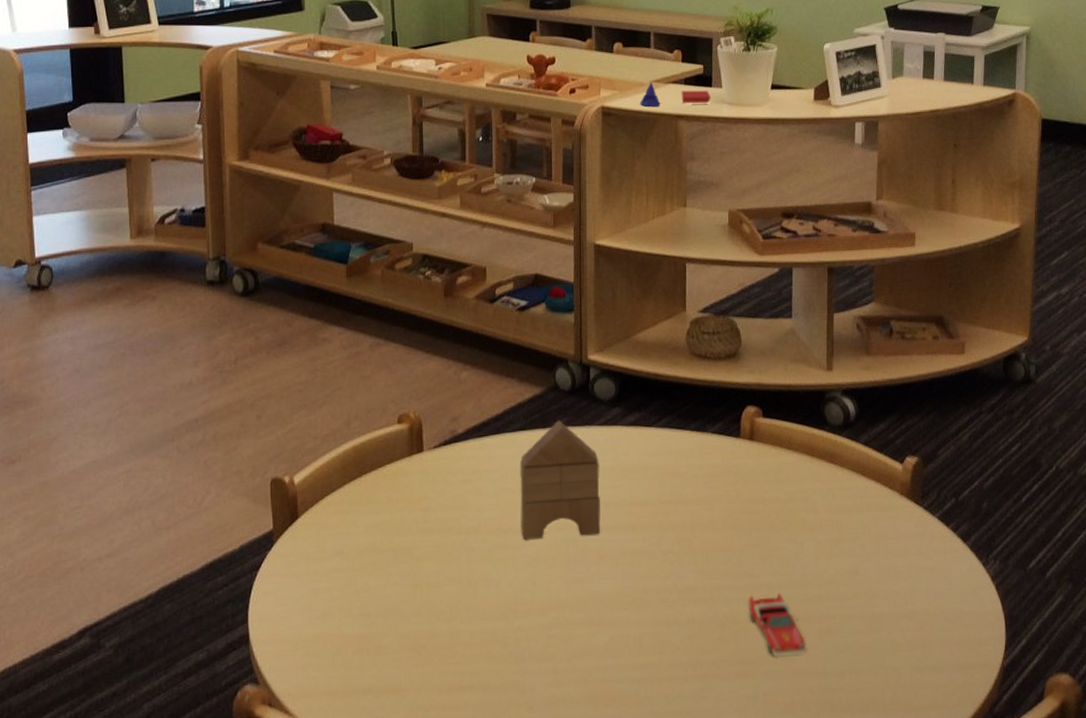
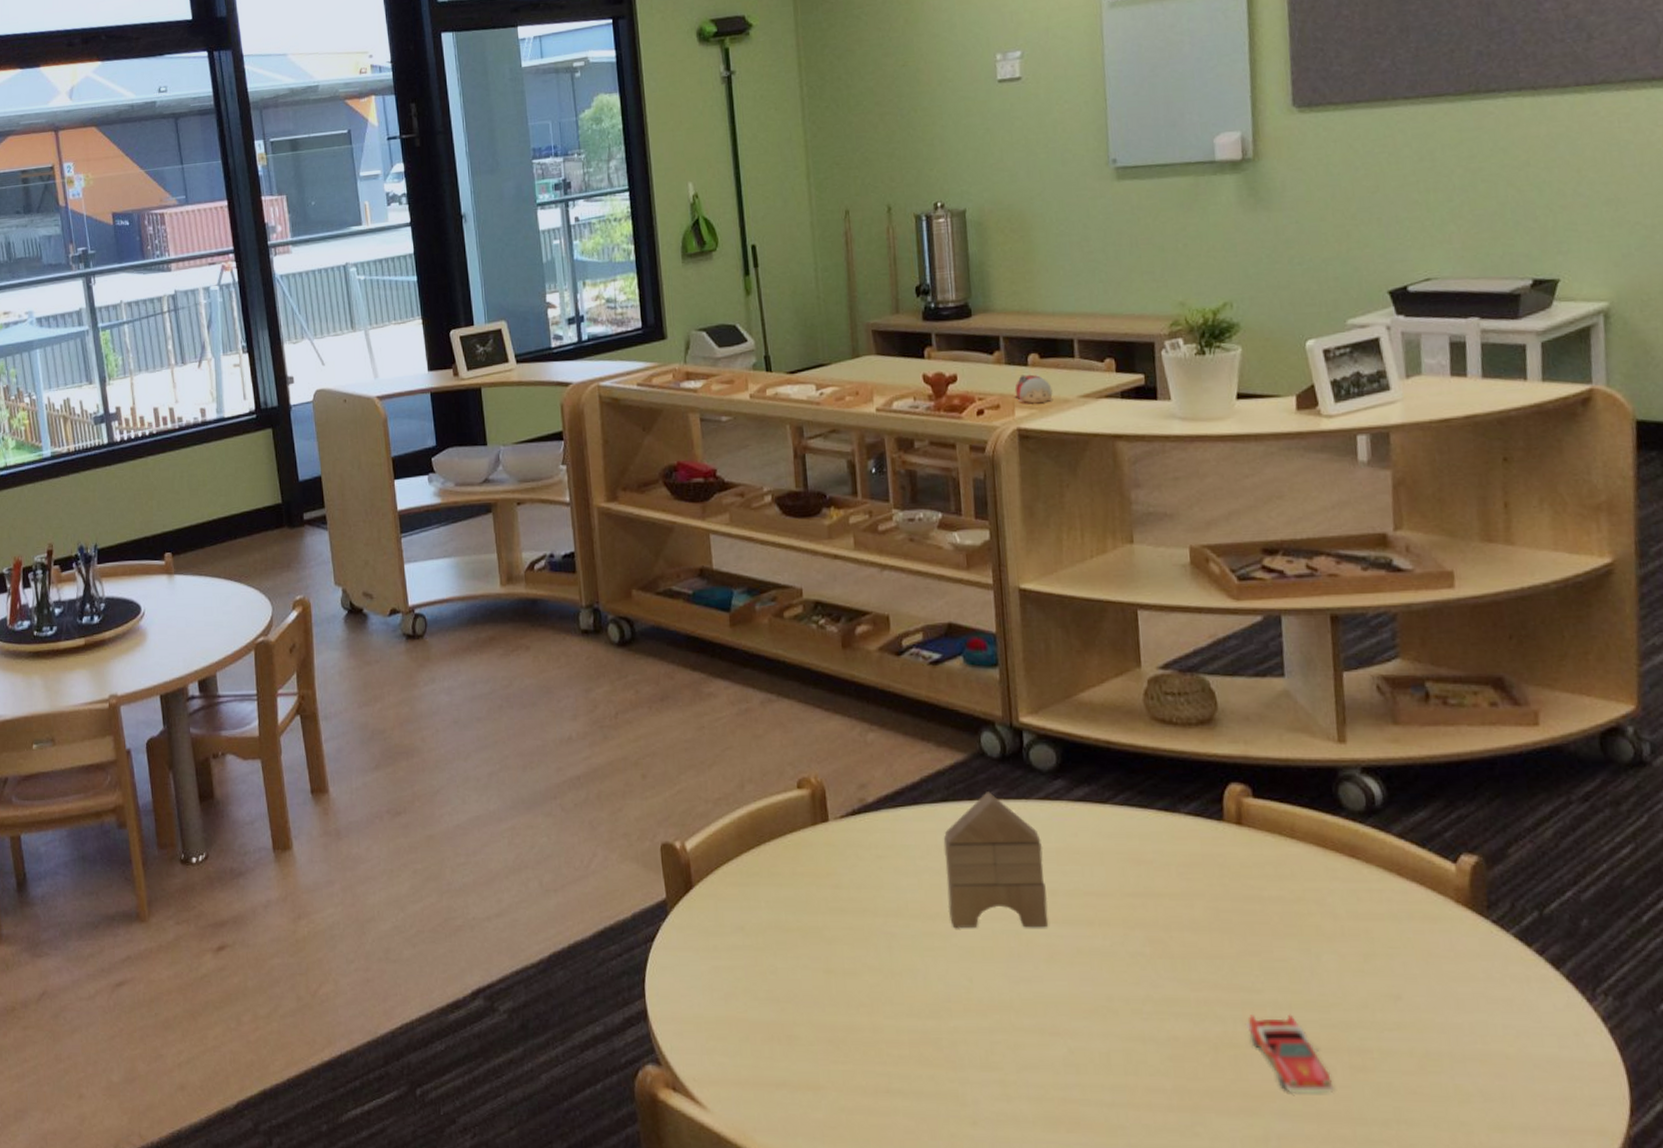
toy animal: none [601,60,632,86] -> present [1014,374,1053,404]
toy blocks: present [640,82,711,106] -> none [1065,397,1157,426]

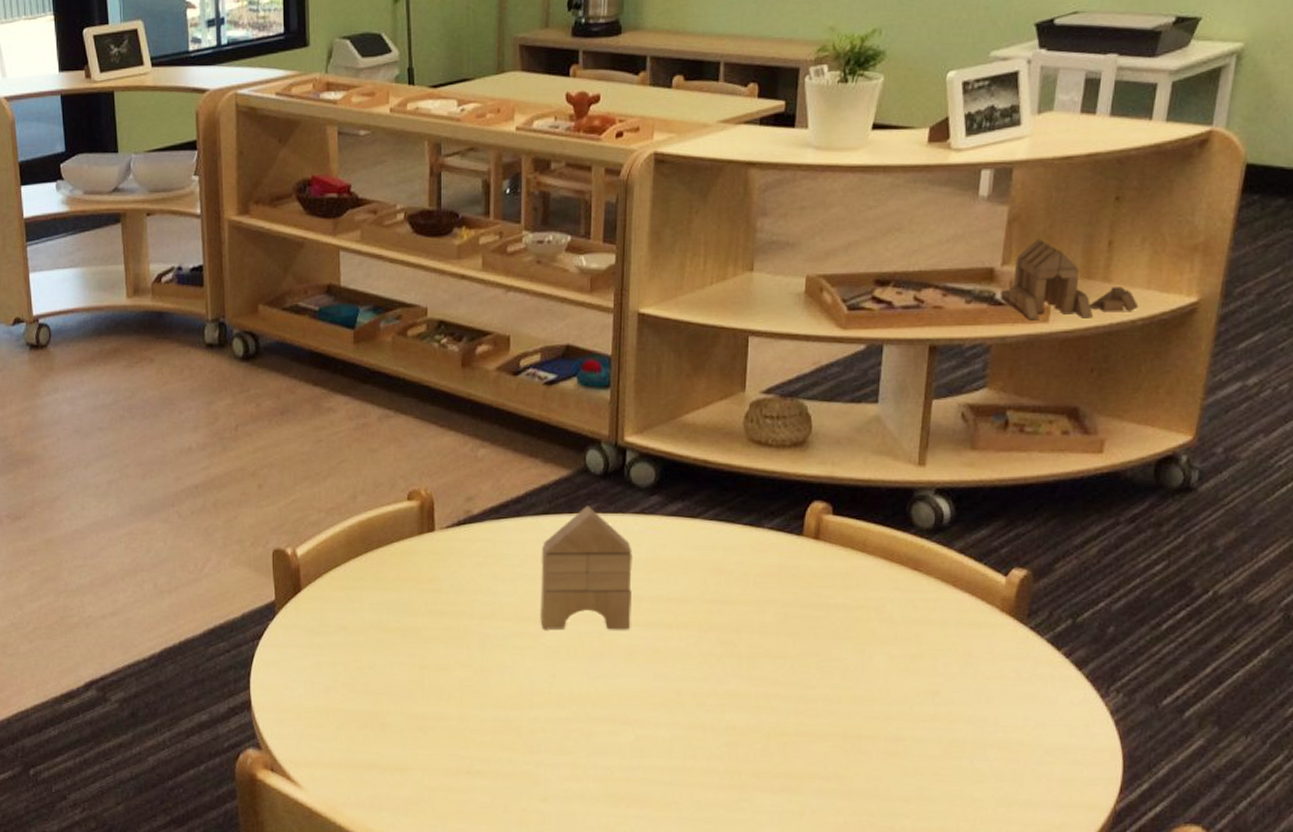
toy animal: present [1014,374,1053,404] -> none [656,96,693,128]
toy car: present [1245,1014,1334,1093] -> none [797,707,867,774]
wooden blocks: none [1397,502,1549,585] -> present [1000,239,1139,319]

